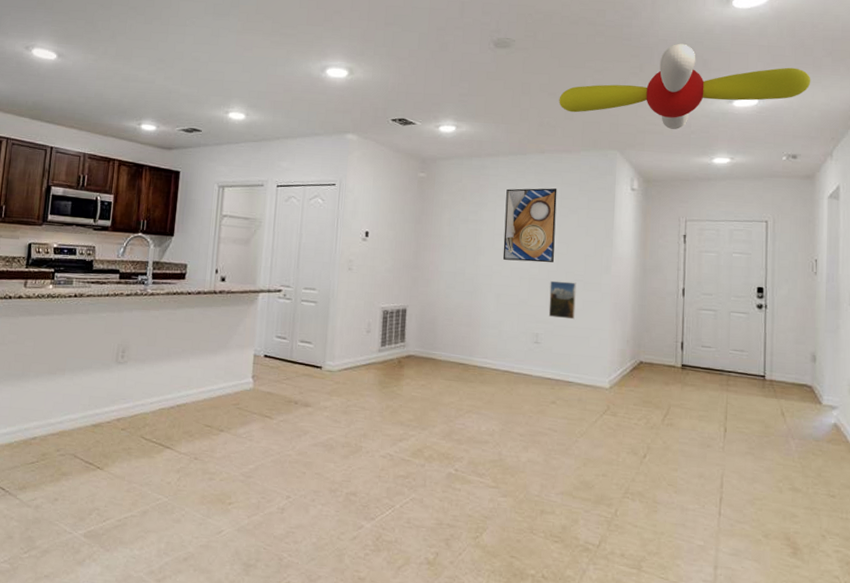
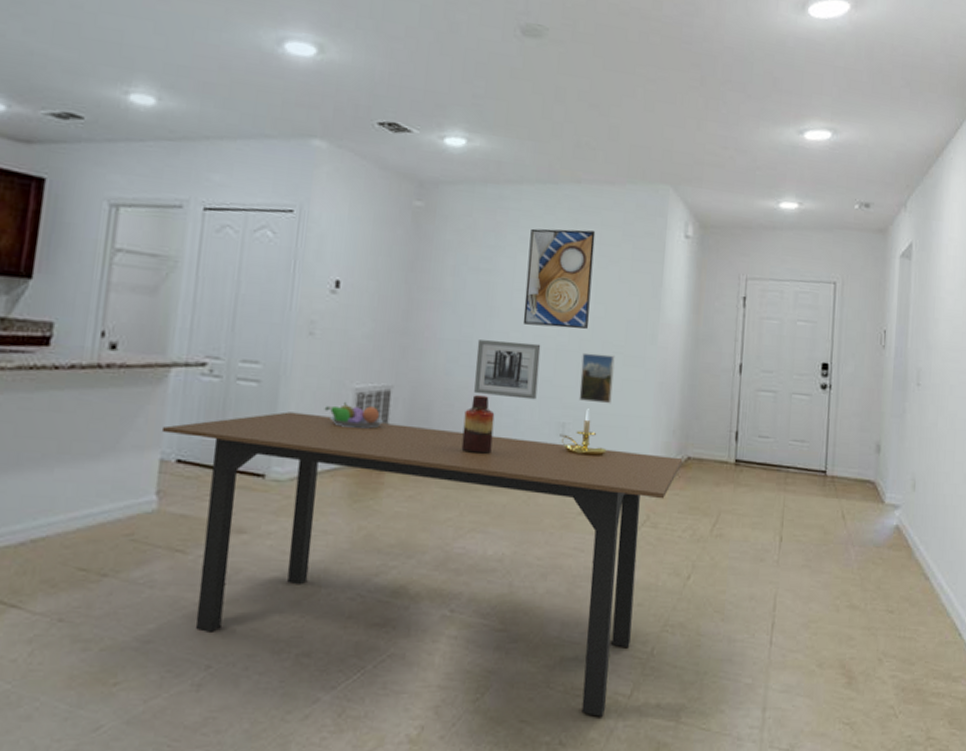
dining table: none [254,323,636,560] -> present [161,411,683,717]
fruit bowl: none [360,316,403,336] -> present [324,401,384,429]
vase: none [459,312,484,357] -> present [461,395,495,455]
wall art: none [467,272,517,316] -> present [474,340,541,400]
candle holder: none [534,323,573,360] -> present [559,408,607,457]
ceiling fan: present [559,43,811,129] -> none [601,54,888,163]

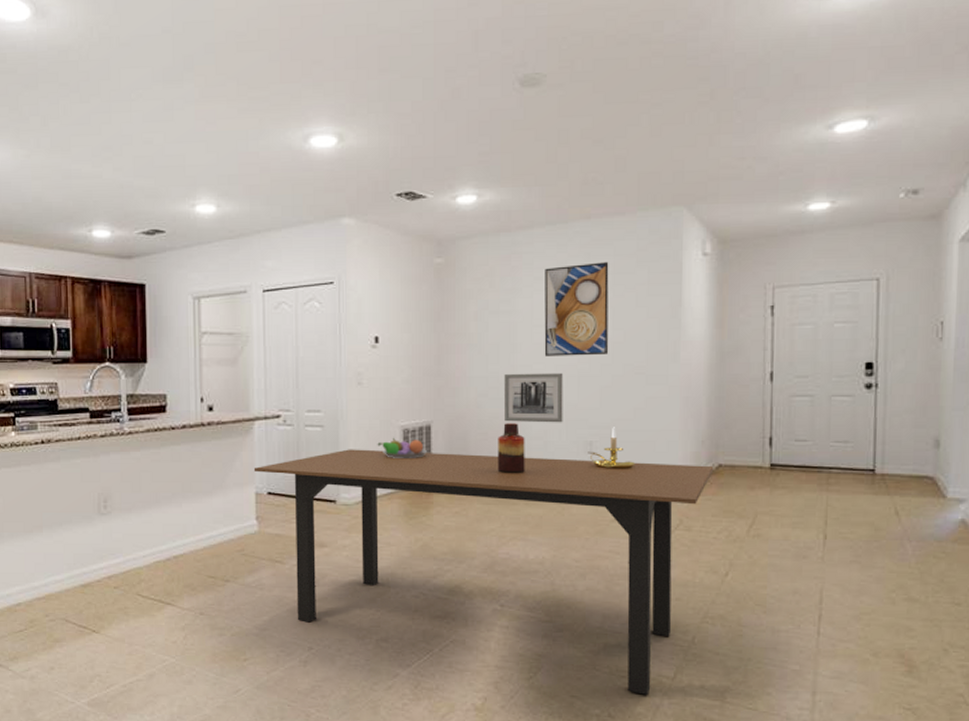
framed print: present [579,352,615,404] -> none [604,376,637,421]

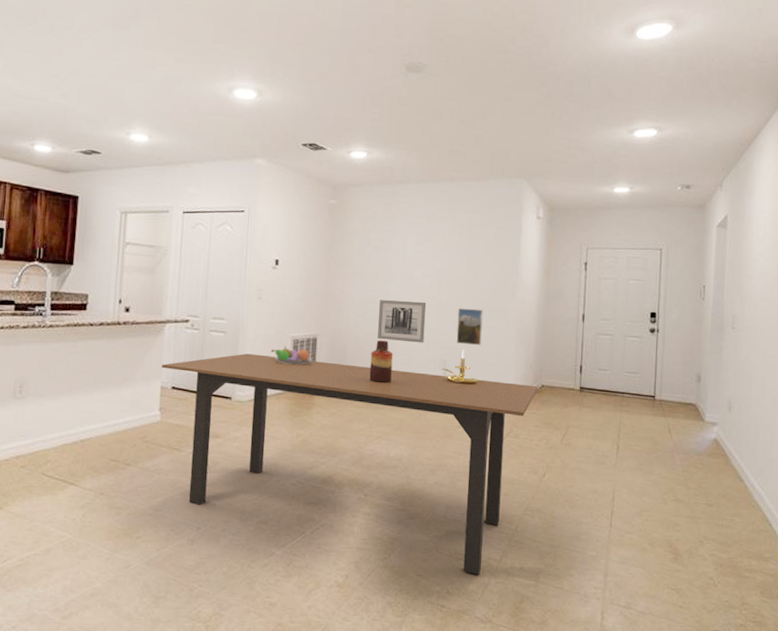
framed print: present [544,262,609,356] -> none [412,216,466,291]
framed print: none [604,376,637,421] -> present [456,308,483,346]

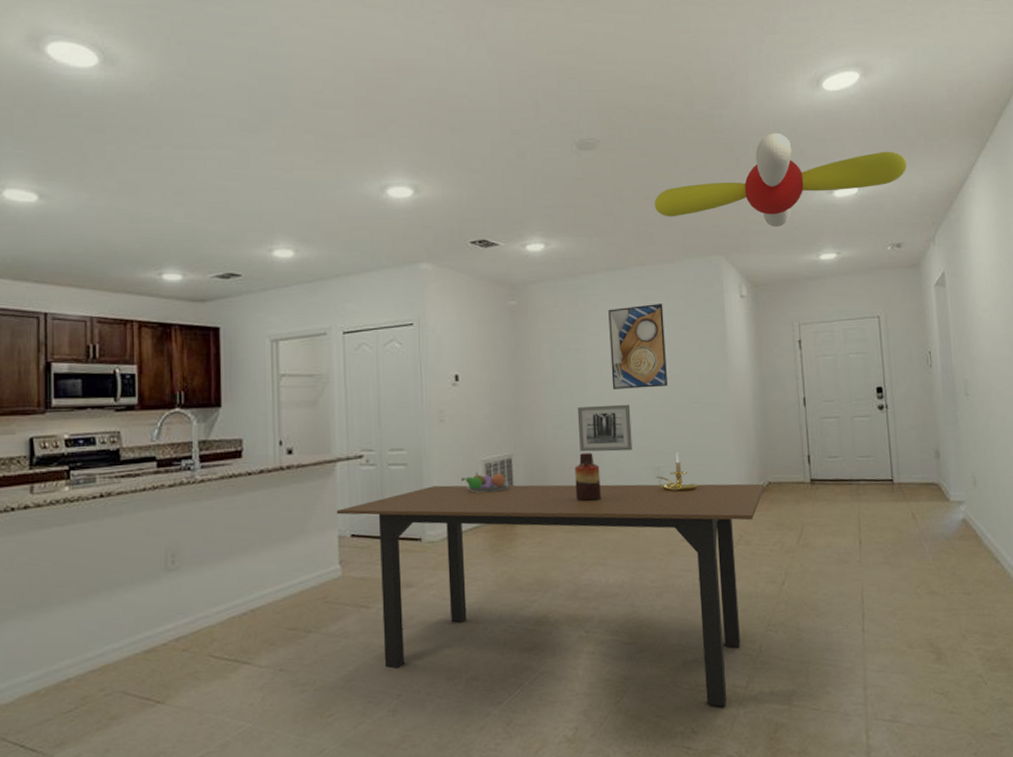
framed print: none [412,216,466,291] -> present [608,304,668,389]
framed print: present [456,308,483,346] -> none [666,405,696,447]
ceiling fan: none [469,73,706,159] -> present [654,132,907,227]

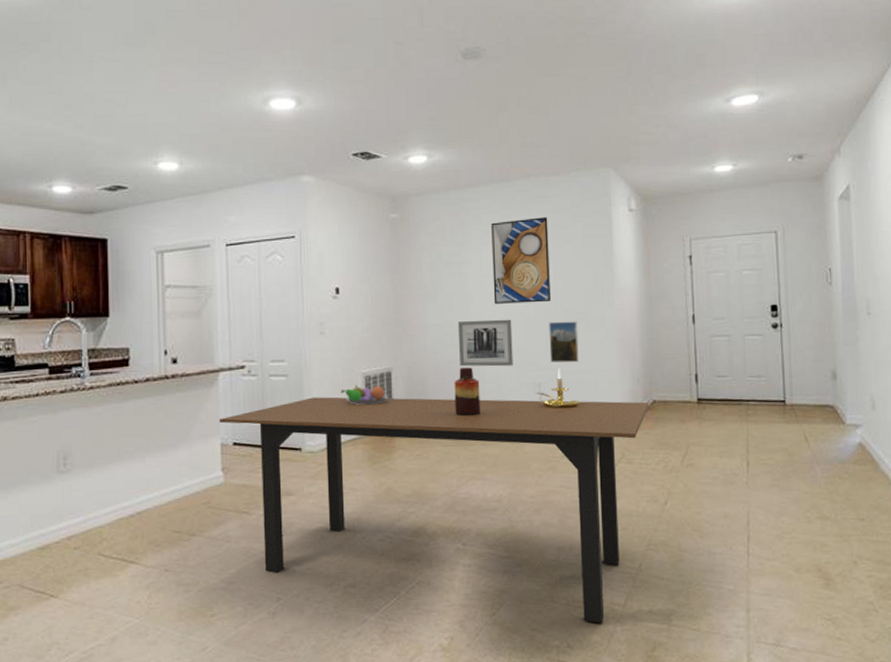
ceiling fan: present [654,132,907,227] -> none [541,38,813,138]
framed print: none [666,405,696,447] -> present [549,321,579,363]

